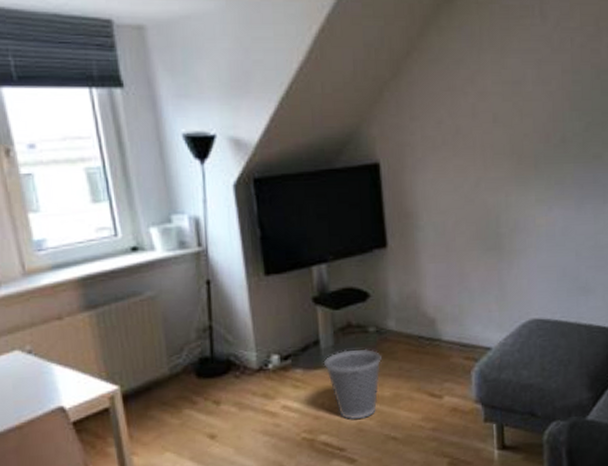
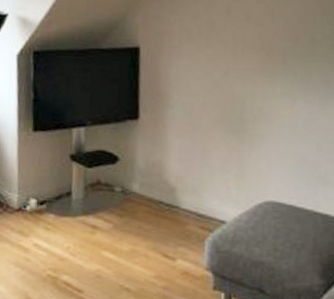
wastebasket: present [323,348,382,421] -> none [72,204,124,268]

